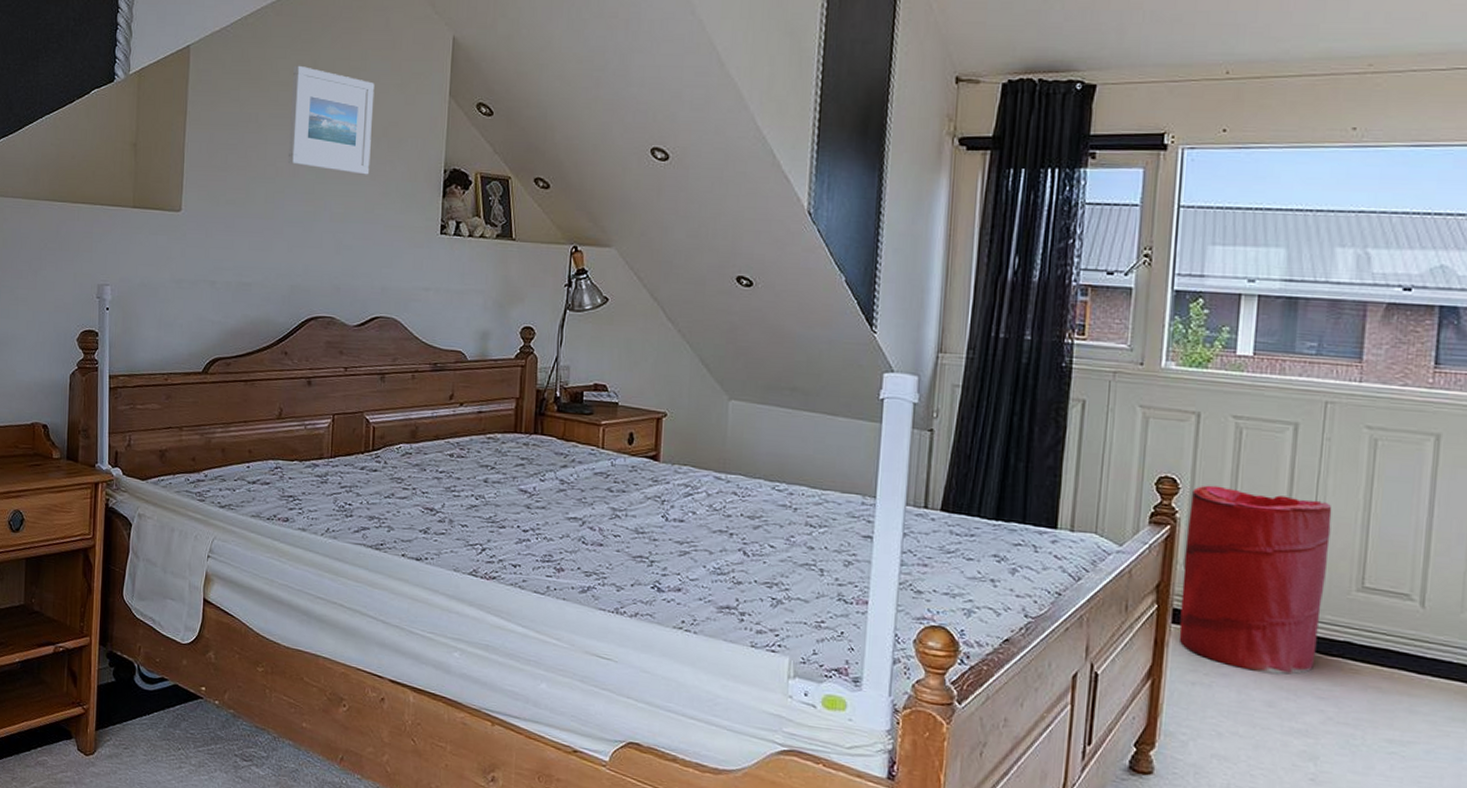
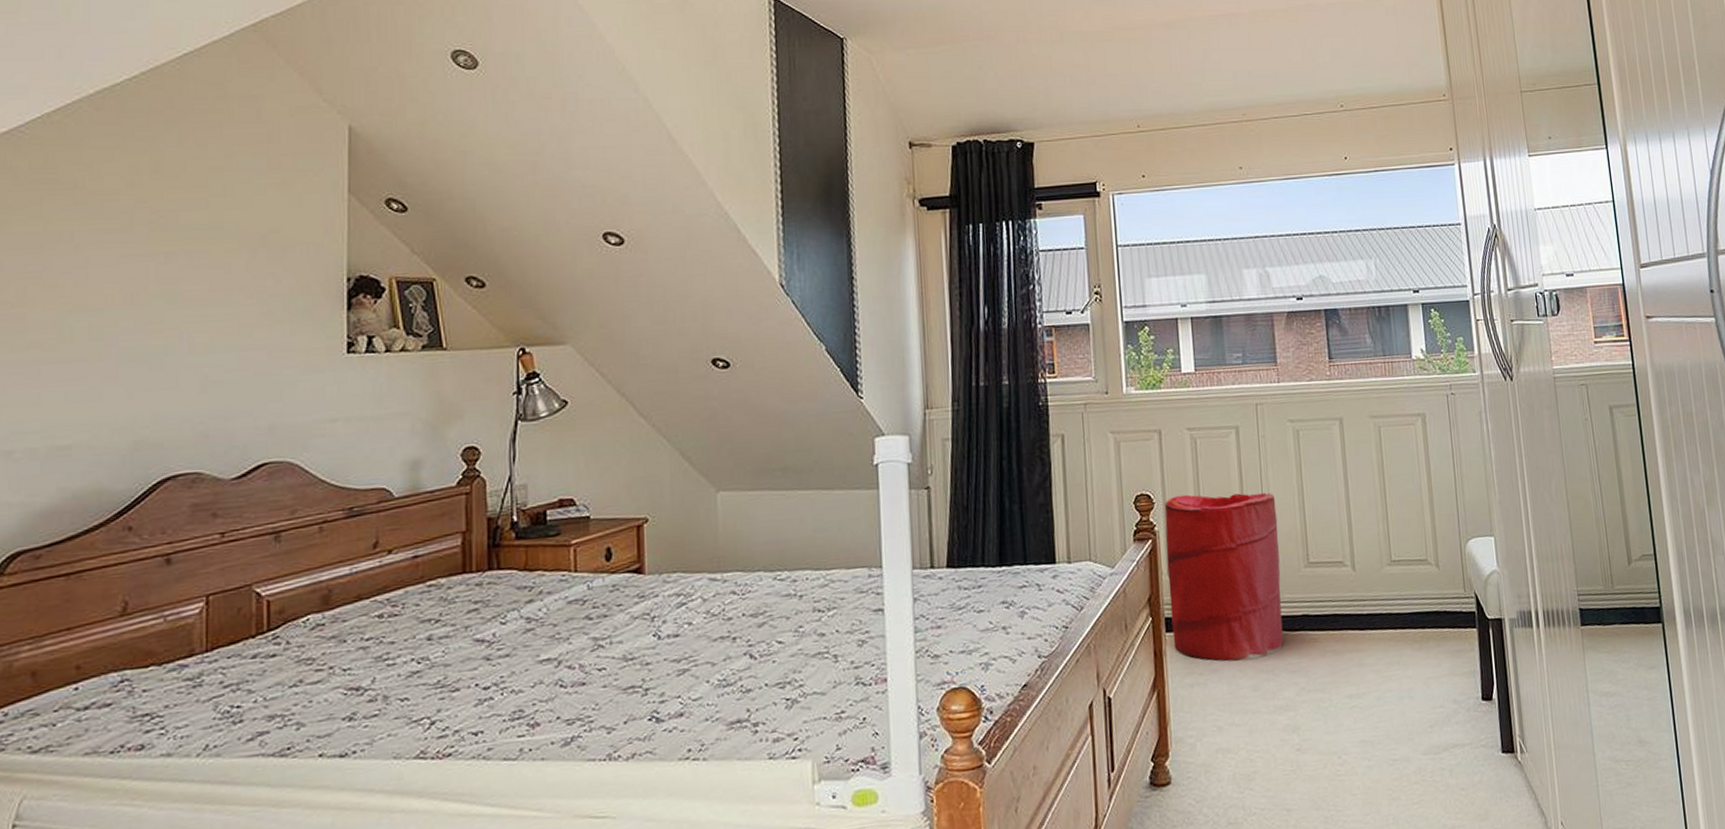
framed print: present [287,65,375,175] -> none [121,168,245,294]

